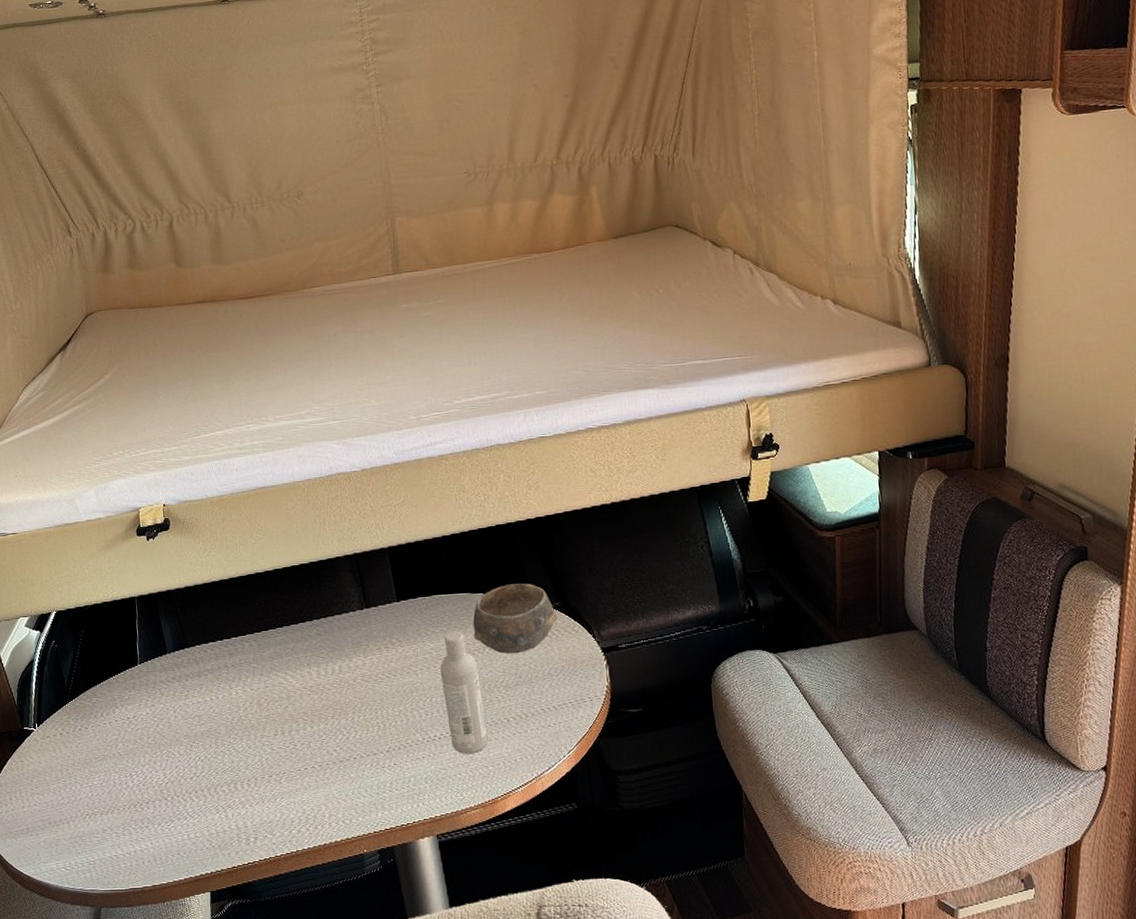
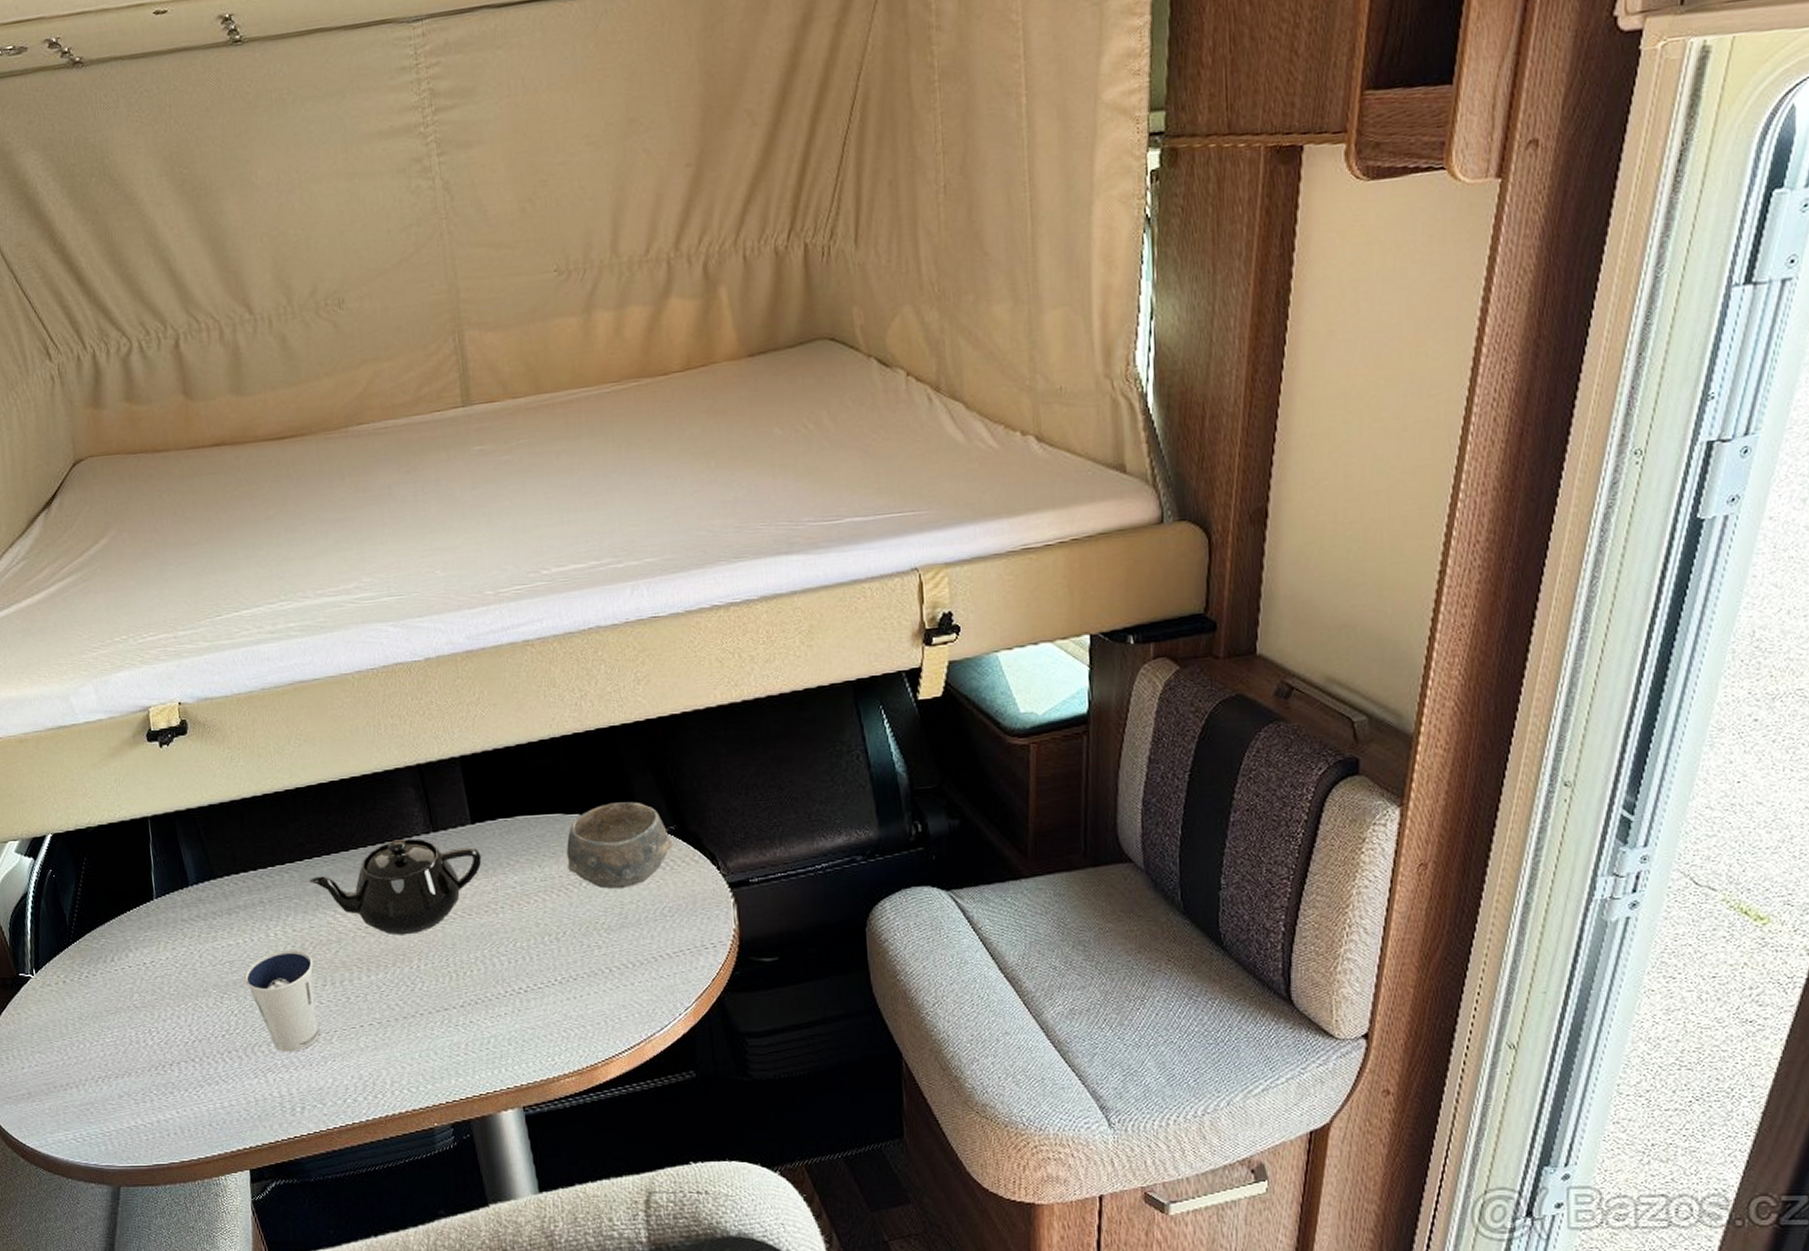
dixie cup: none [210,705,271,791] -> present [244,949,320,1052]
teapot: none [265,614,405,693] -> present [309,838,482,936]
bottle: present [440,631,488,755] -> none [525,861,586,1011]

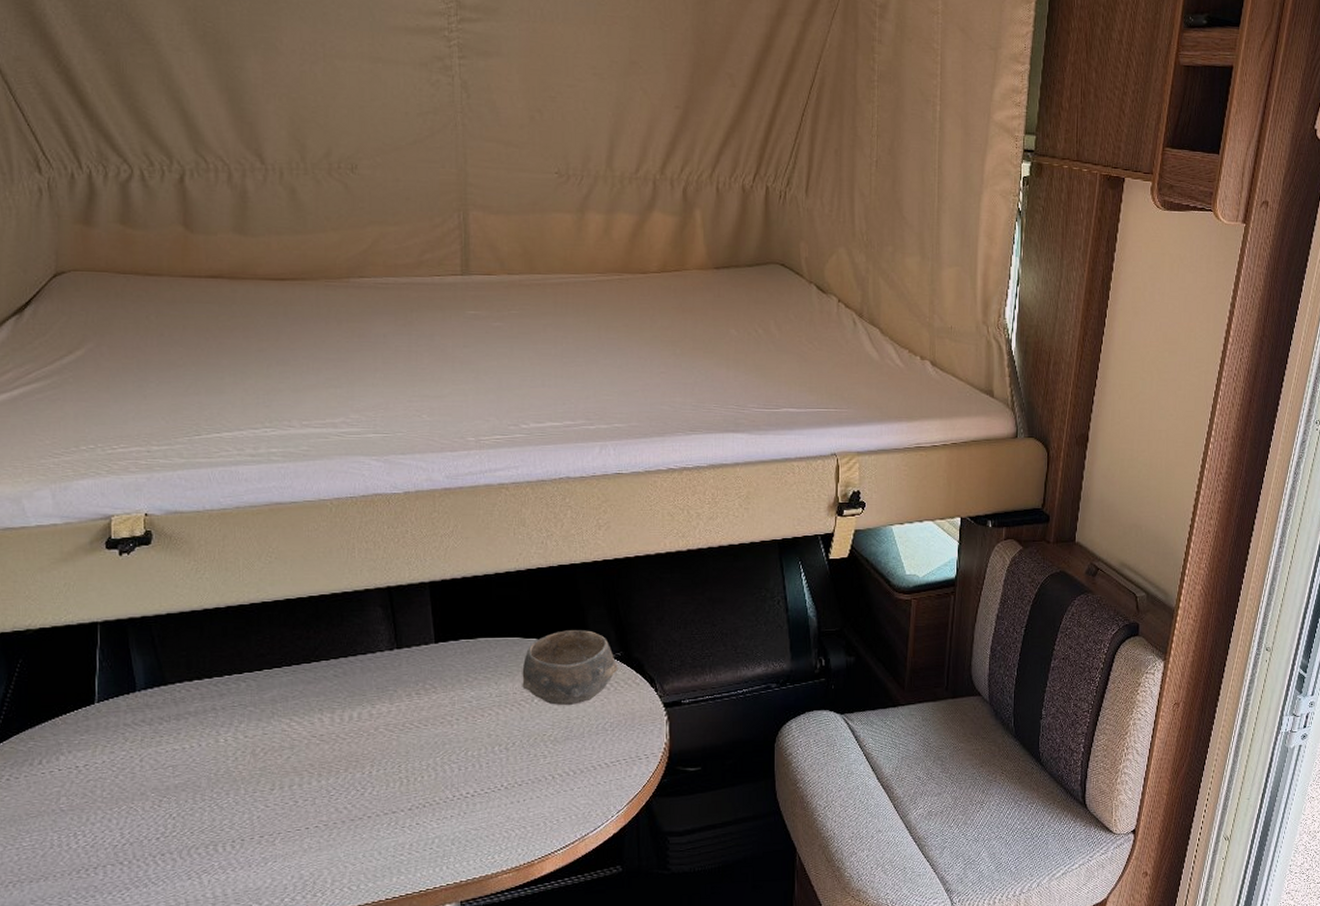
dixie cup: present [244,949,320,1052] -> none [188,754,263,854]
teapot: present [309,838,482,936] -> none [267,654,442,743]

